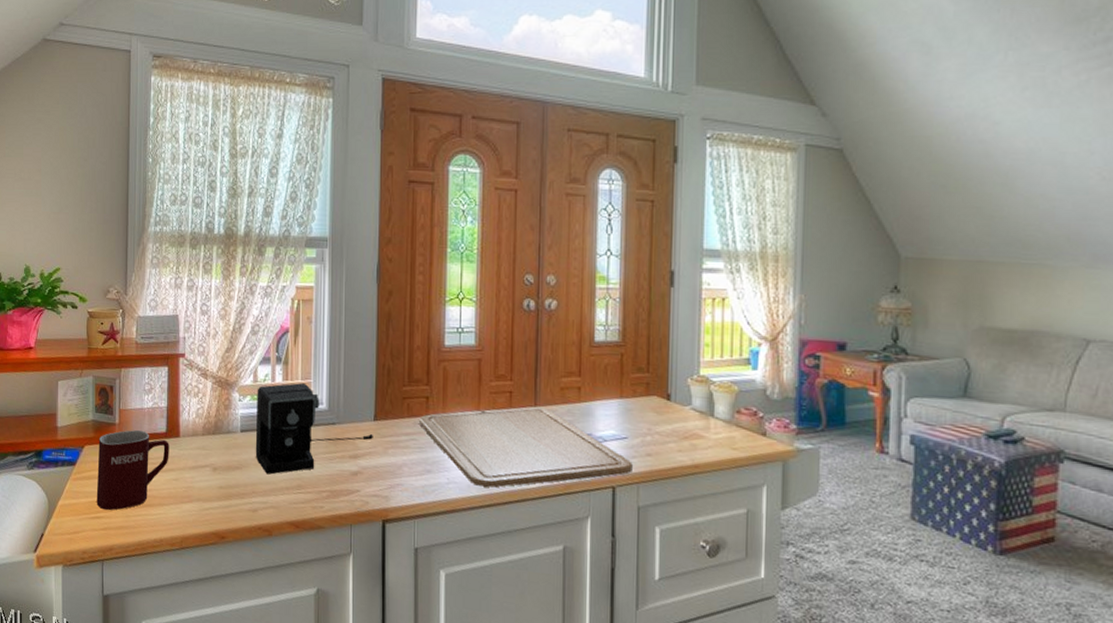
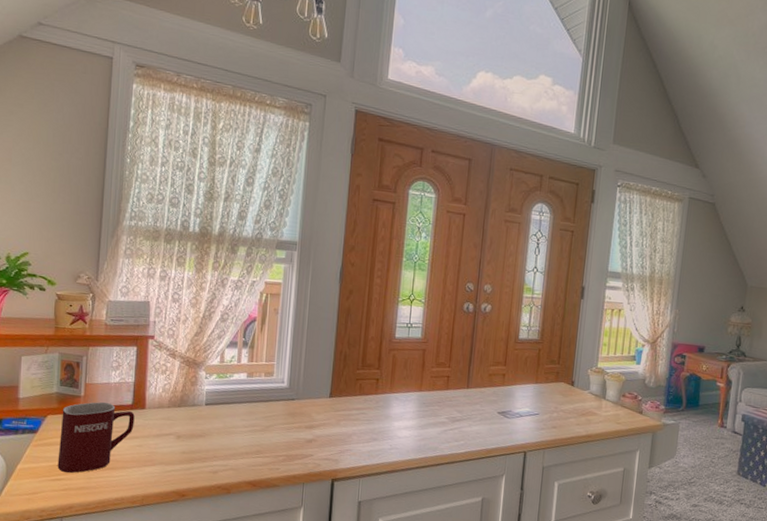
coffee maker: present [255,382,373,475] -> none [218,364,328,442]
chopping board: present [419,406,633,488] -> none [369,388,541,452]

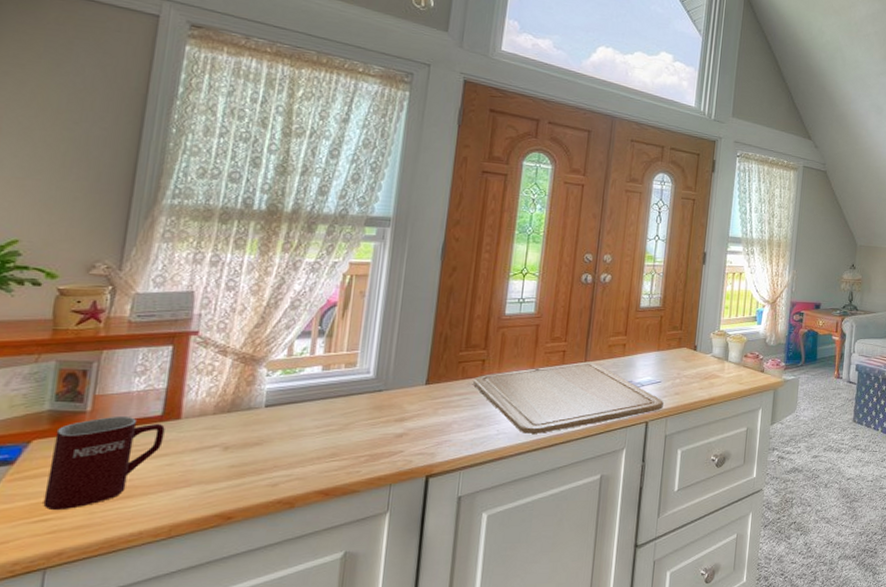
chopping board: none [369,388,541,452] -> present [473,362,664,433]

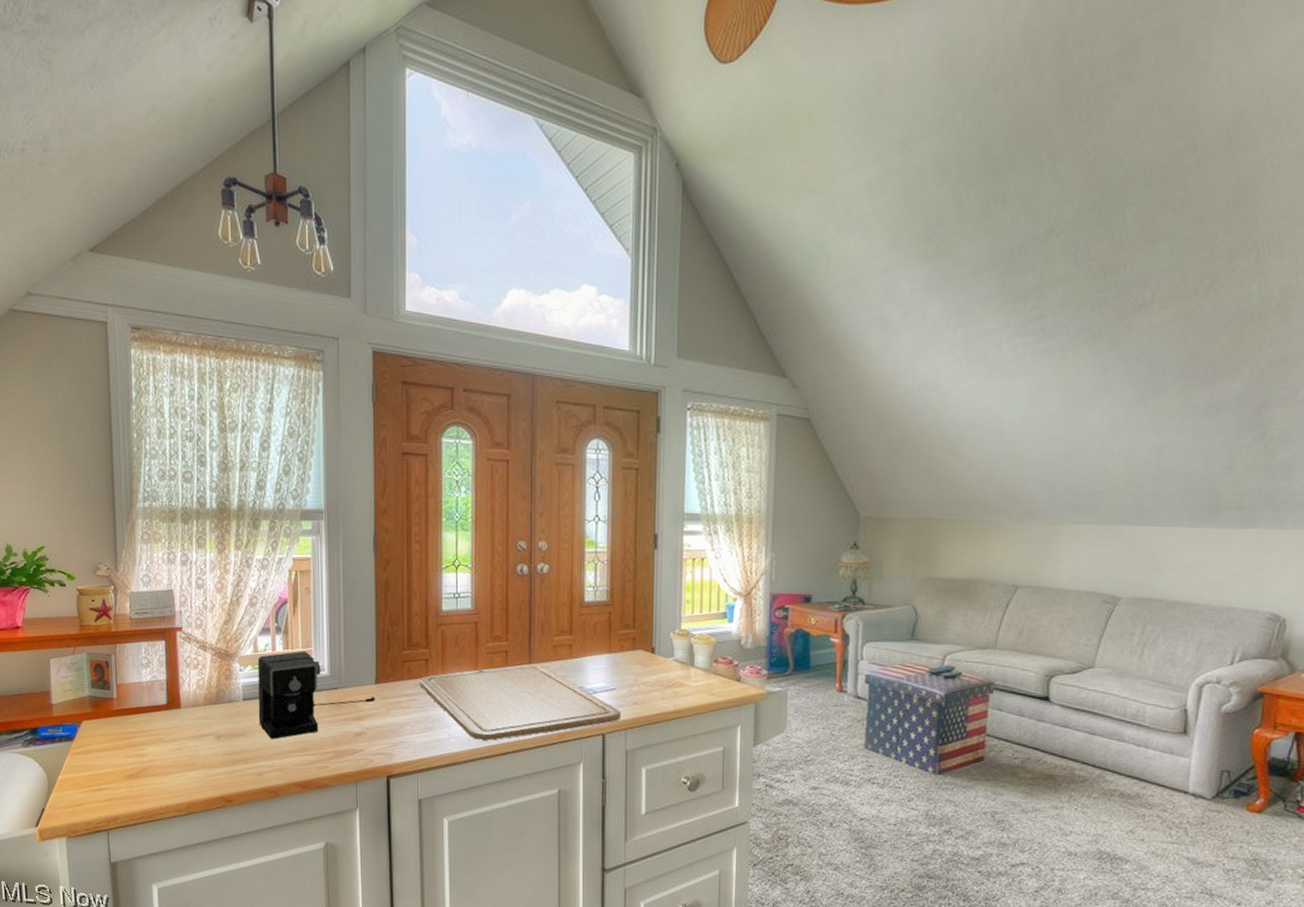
mug: present [43,415,165,511] -> none [96,703,171,782]
coffee maker: none [281,353,424,447] -> present [257,650,375,739]

